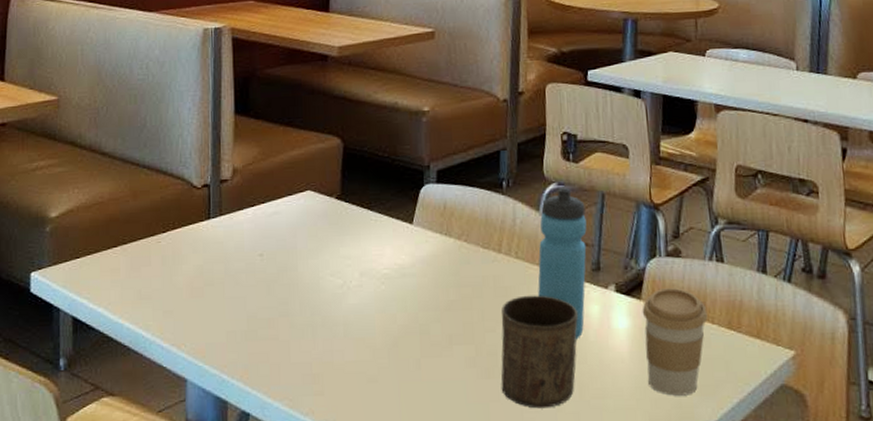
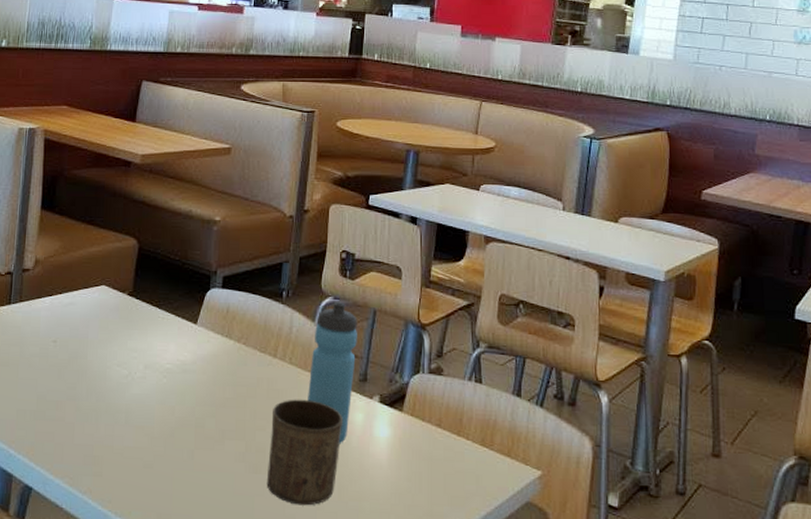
coffee cup: present [642,288,708,396] -> none [402,403,463,505]

